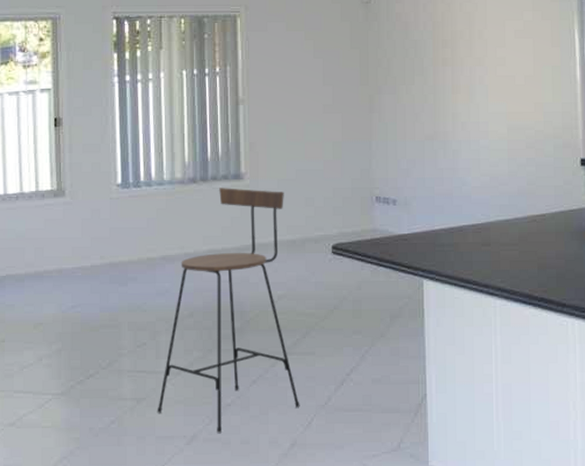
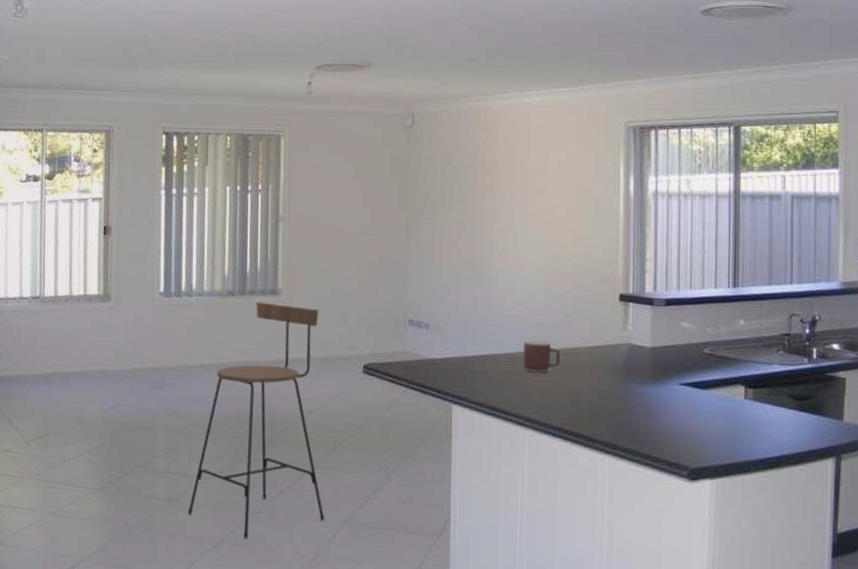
mug: none [490,209,527,242] -> present [523,340,561,373]

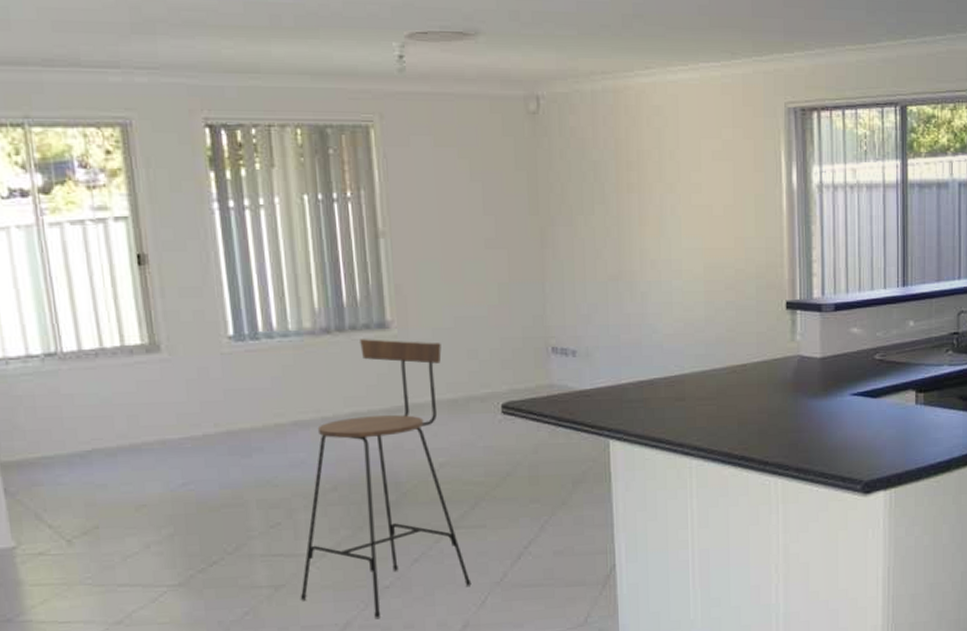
mug: present [523,340,561,373] -> none [685,359,726,396]

